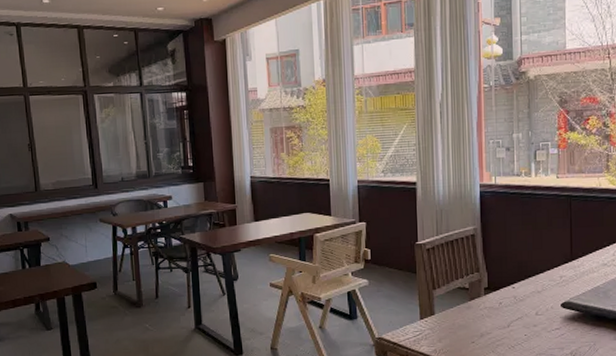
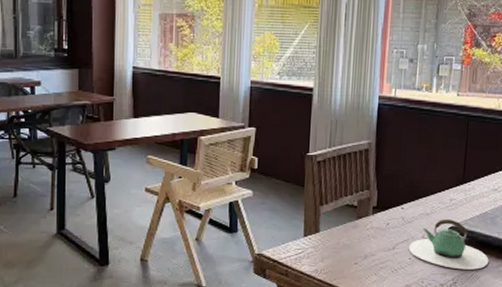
teapot: none [523,295,606,343] -> present [408,218,489,270]

